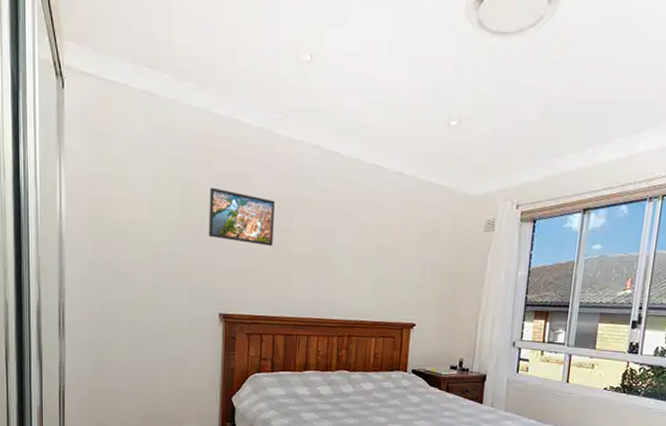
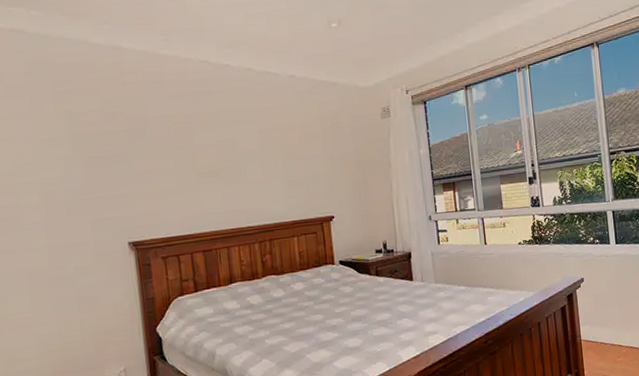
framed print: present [208,187,275,246] -> none [99,115,176,166]

